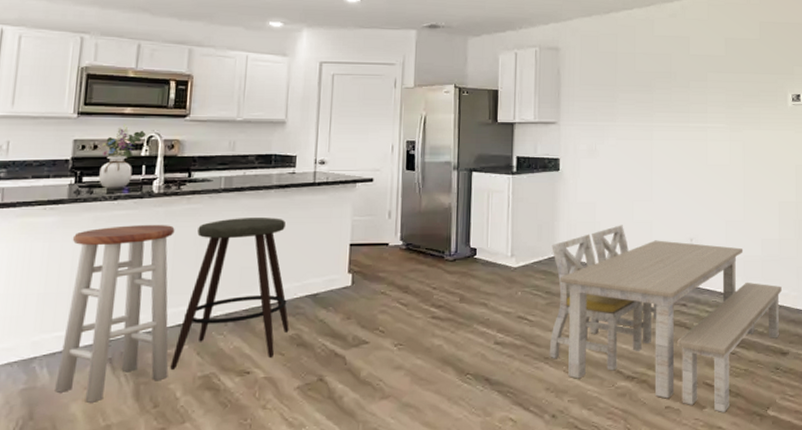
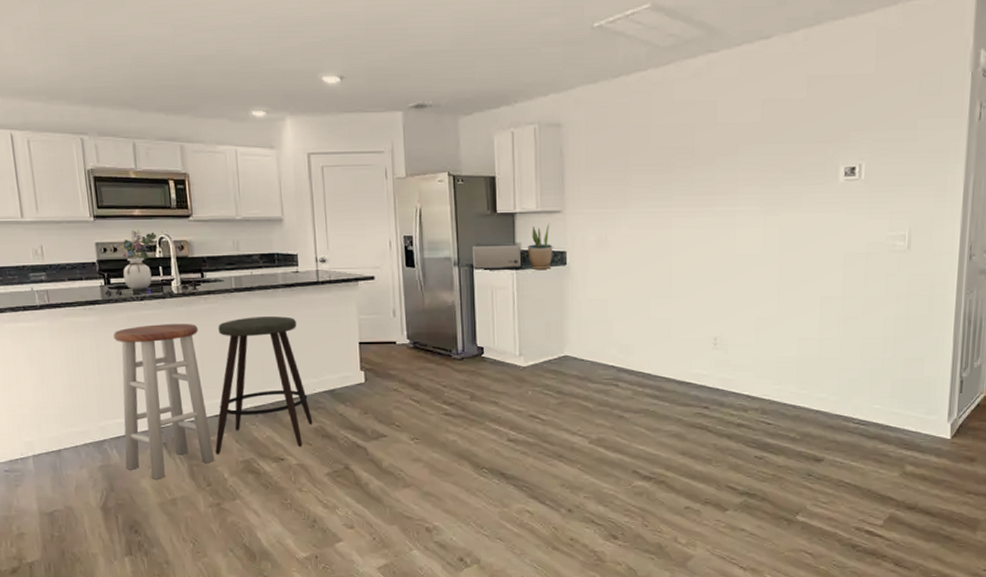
toaster: none [471,148,521,174] -> present [472,242,524,270]
potted plant: none [524,132,548,174] -> present [528,222,553,269]
dining table: present [549,225,782,413] -> none [561,323,819,516]

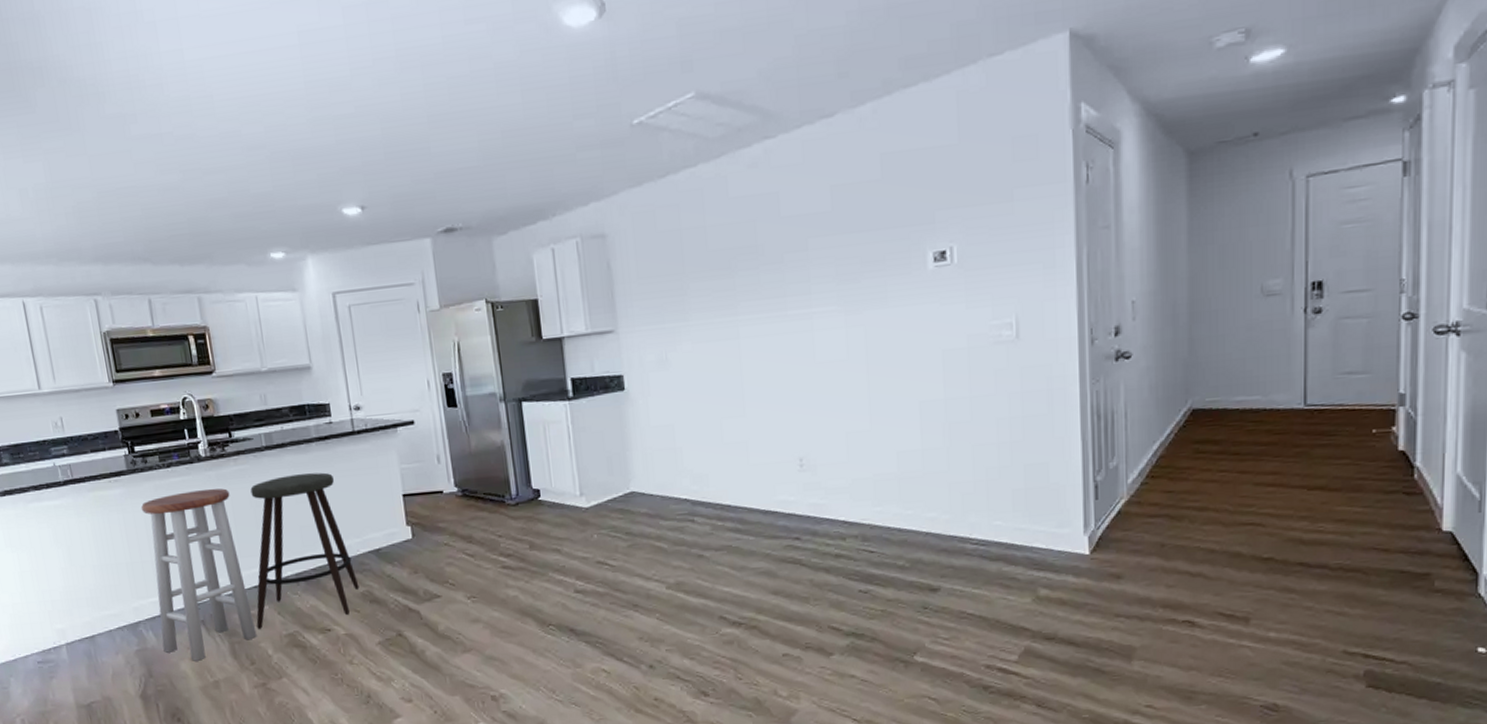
bouquet: present [121,225,157,290] -> none [143,387,180,457]
toaster: present [472,242,524,270] -> none [518,369,576,405]
potted plant: present [528,222,553,269] -> none [580,345,609,398]

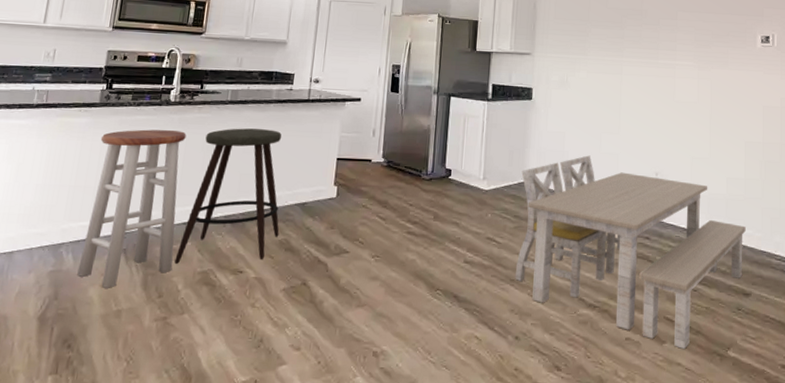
dining table: none [626,448,928,660] -> present [515,155,746,350]

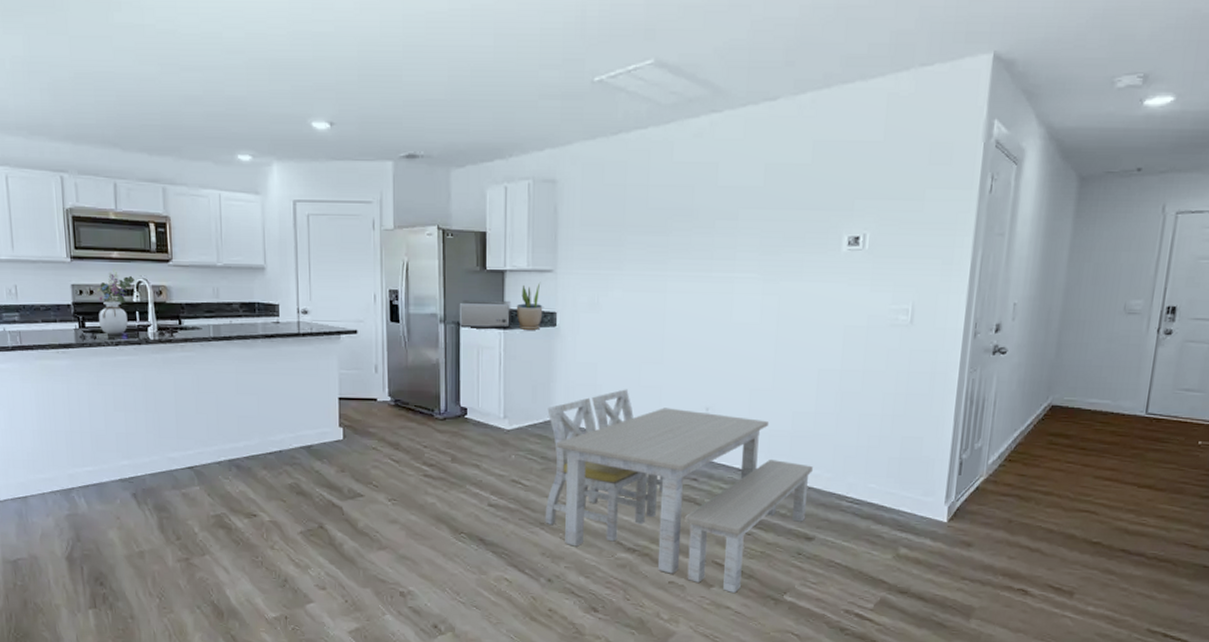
bar stool: present [77,129,187,288] -> none [85,371,185,531]
bouquet: none [126,38,168,96] -> present [97,268,135,335]
bar stool: present [174,128,281,264] -> none [186,367,288,507]
toaster: none [450,75,496,101] -> present [459,299,513,329]
potted plant: none [499,62,522,102] -> present [517,282,543,330]

